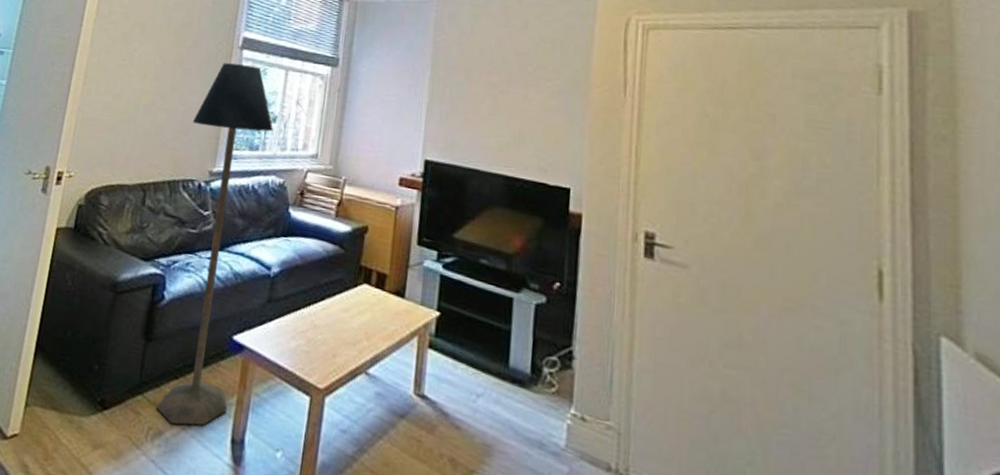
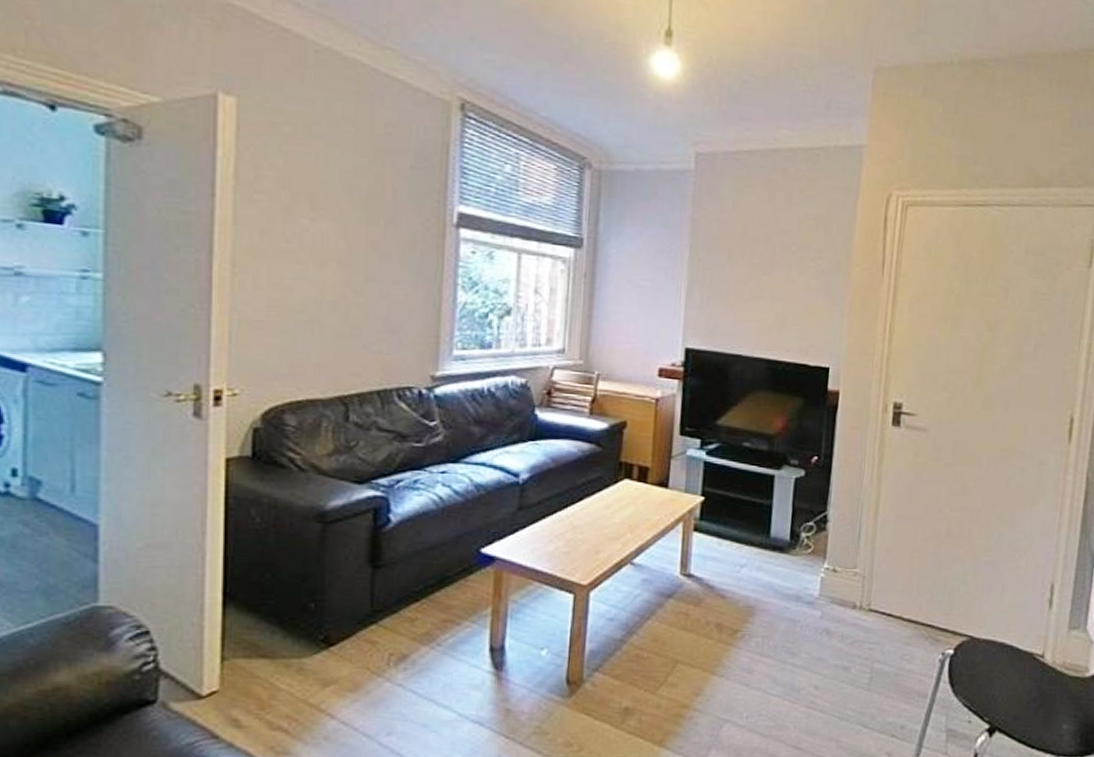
floor lamp: present [156,63,273,426] -> none [396,245,508,646]

